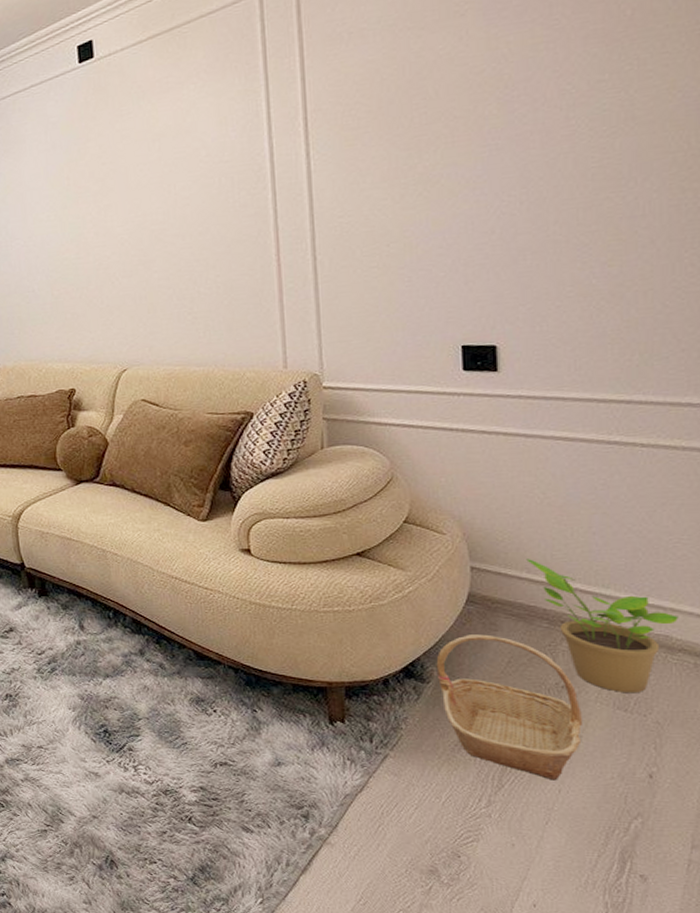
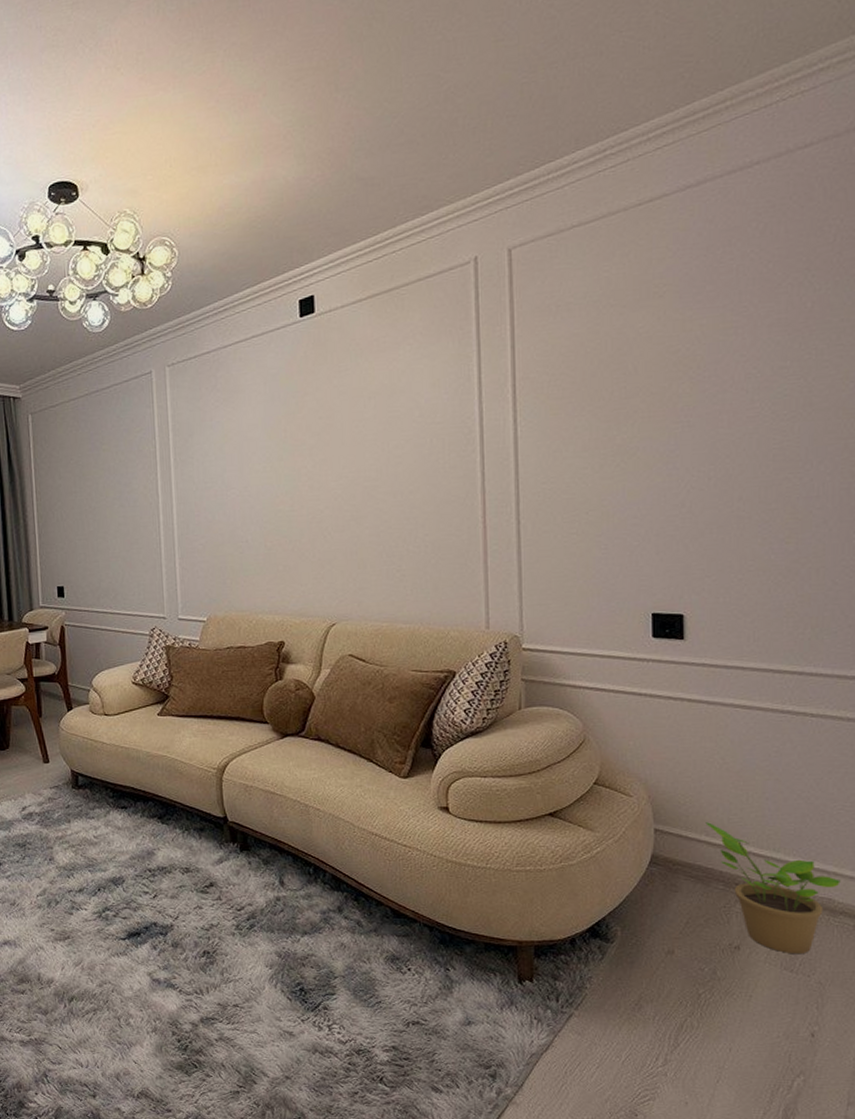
basket: present [436,634,583,781] -> none [620,895,753,1039]

